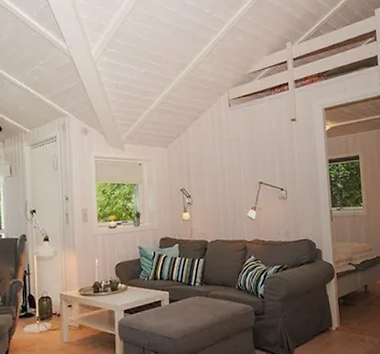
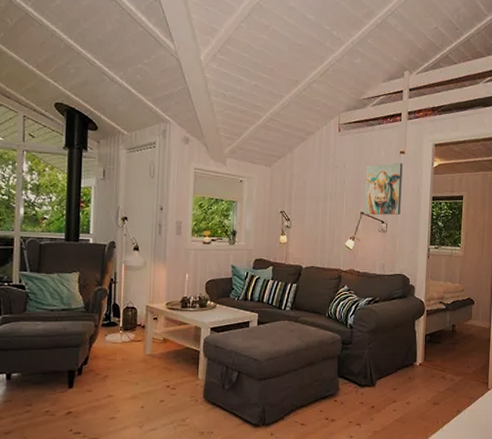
wall art: none [259,129,299,184] -> present [364,162,403,215]

